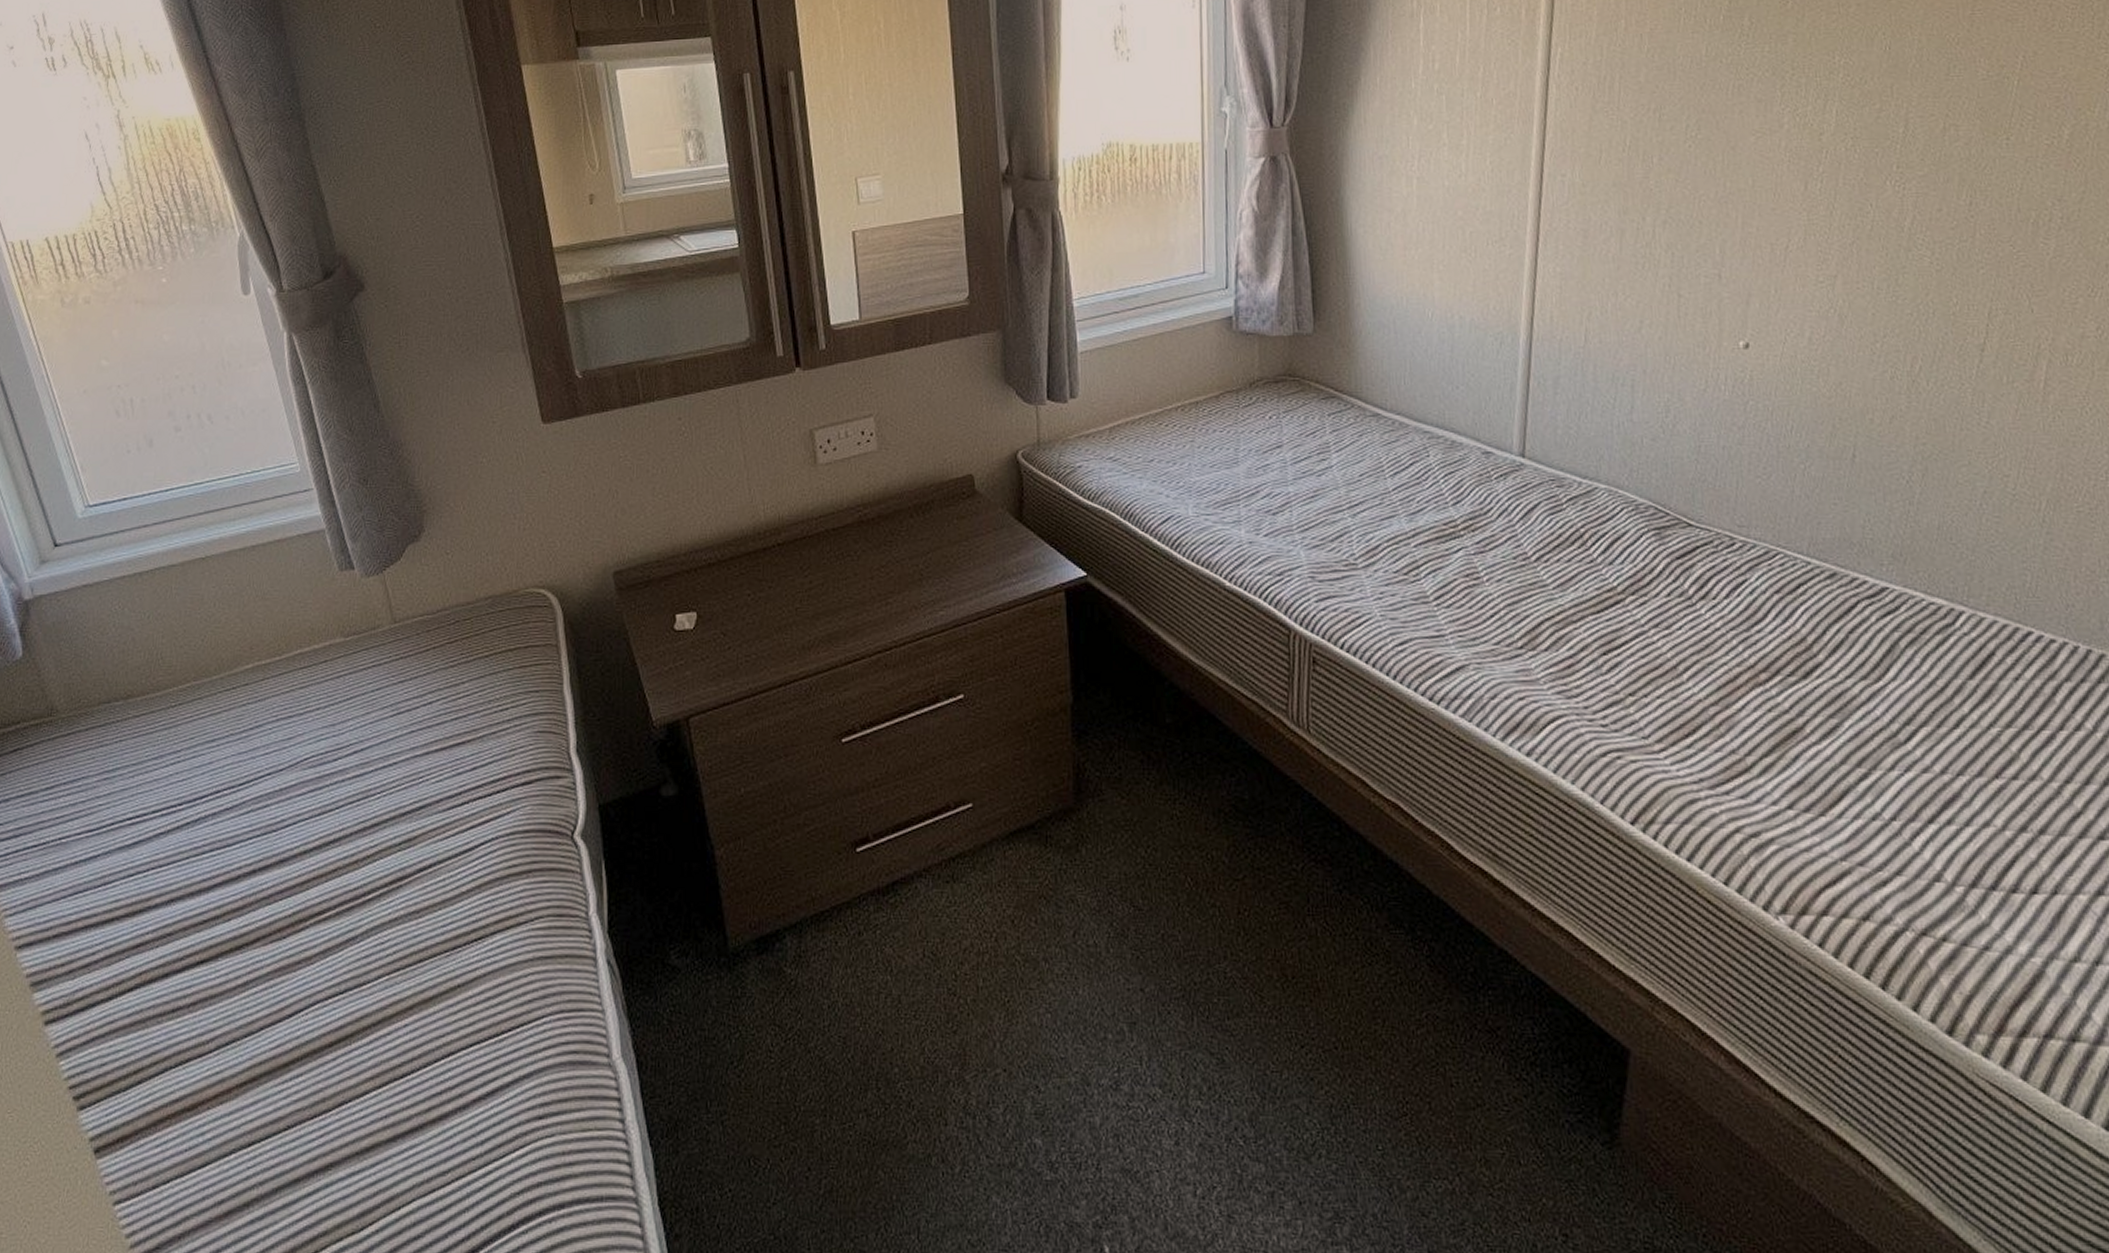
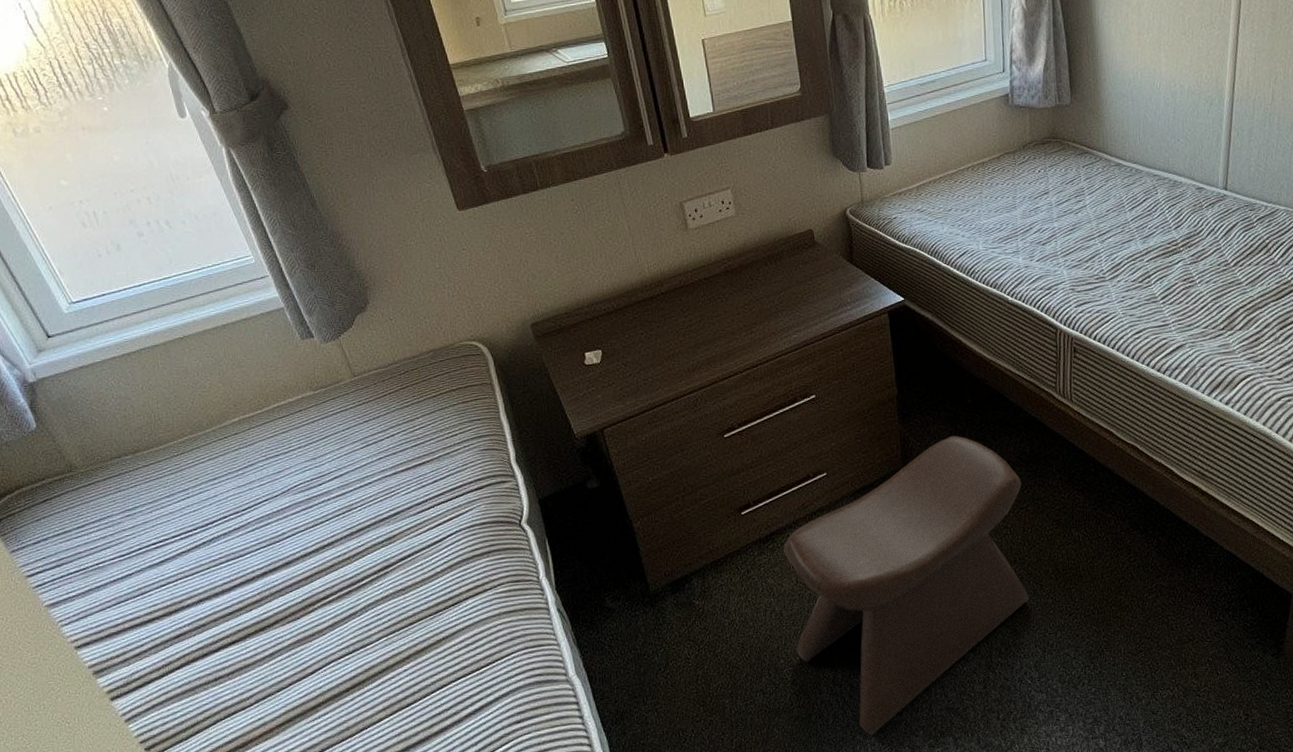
stool: none [909,766,1244,1200] -> present [783,435,1029,737]

